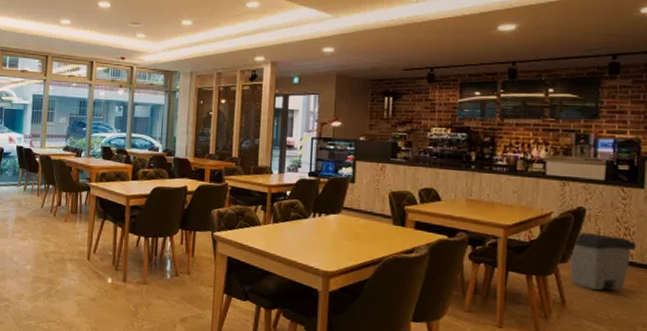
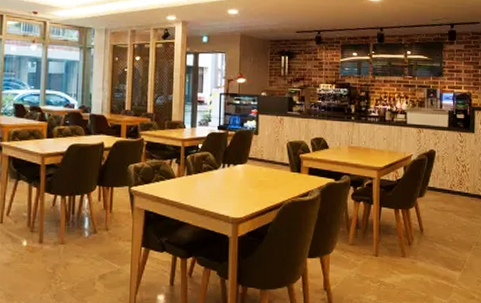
trash can: present [569,232,637,292] -> none [425,171,471,218]

